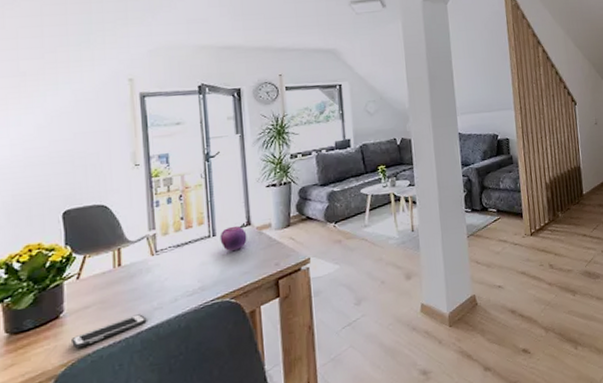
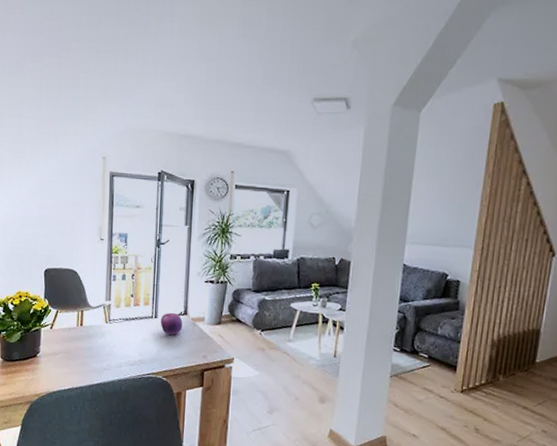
cell phone: present [72,314,147,349] -> none [43,369,97,385]

